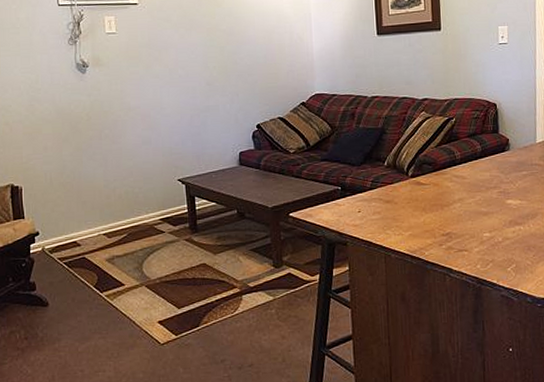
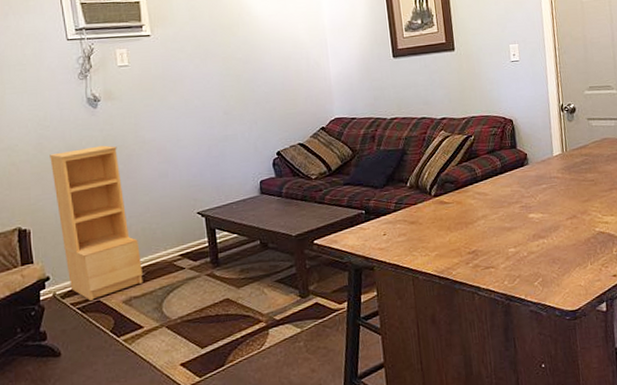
bookshelf: none [40,110,125,257] -> present [50,145,143,301]

